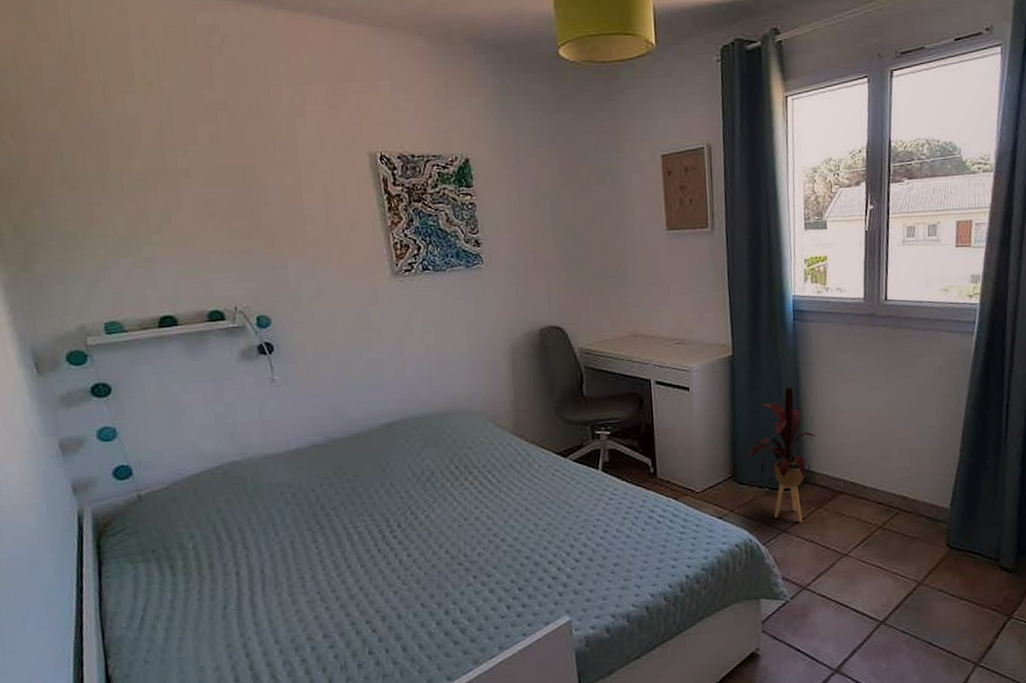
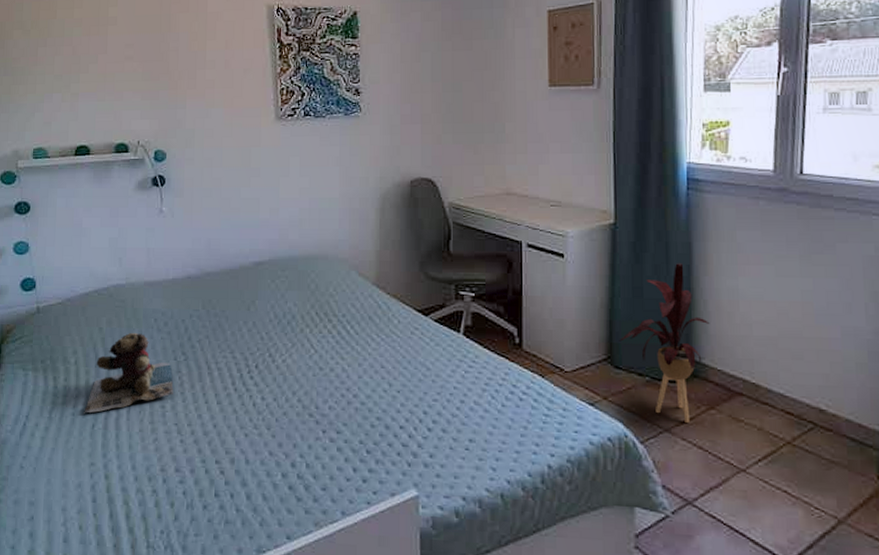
teddy bear: none [211,508,312,597] -> present [84,332,174,413]

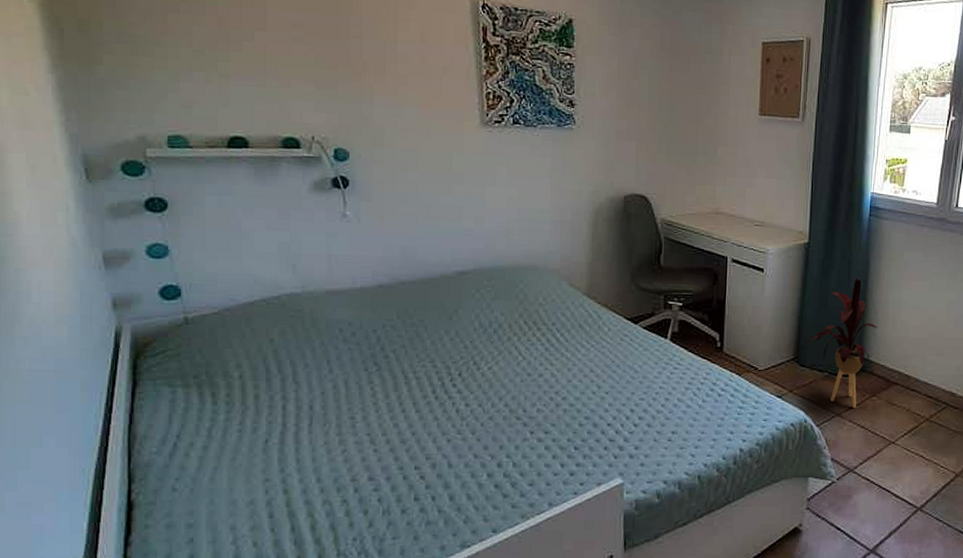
teddy bear: present [84,332,174,413] -> none [254,343,364,429]

